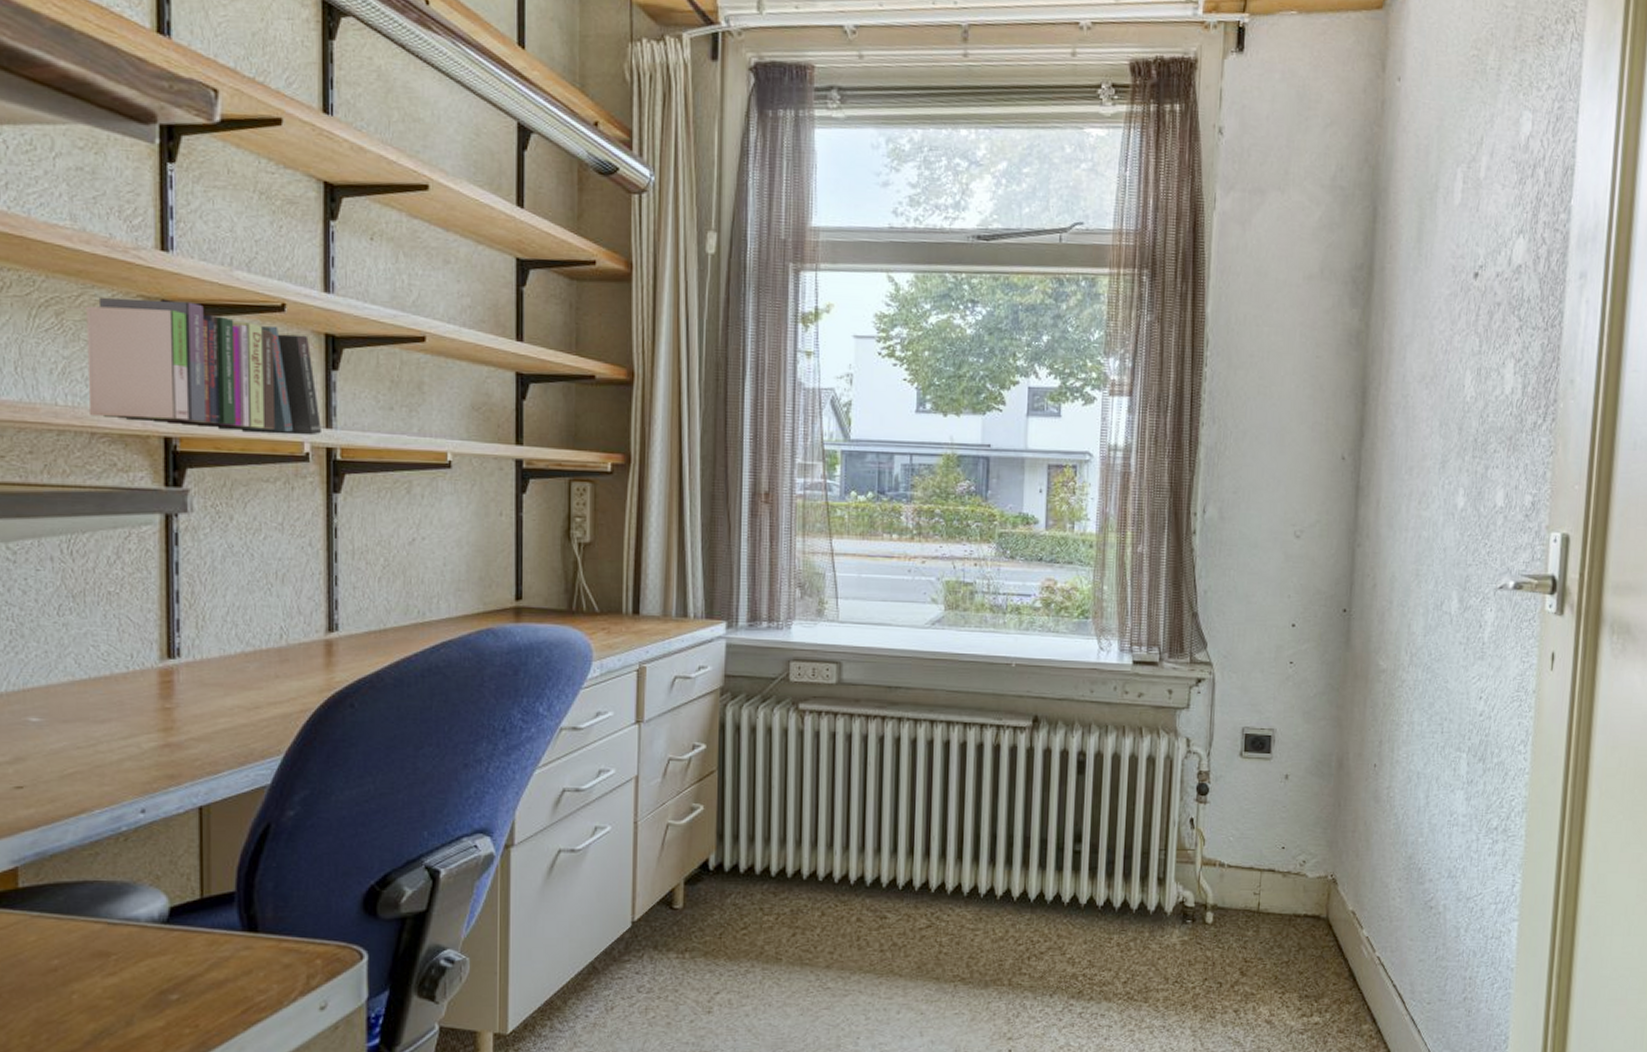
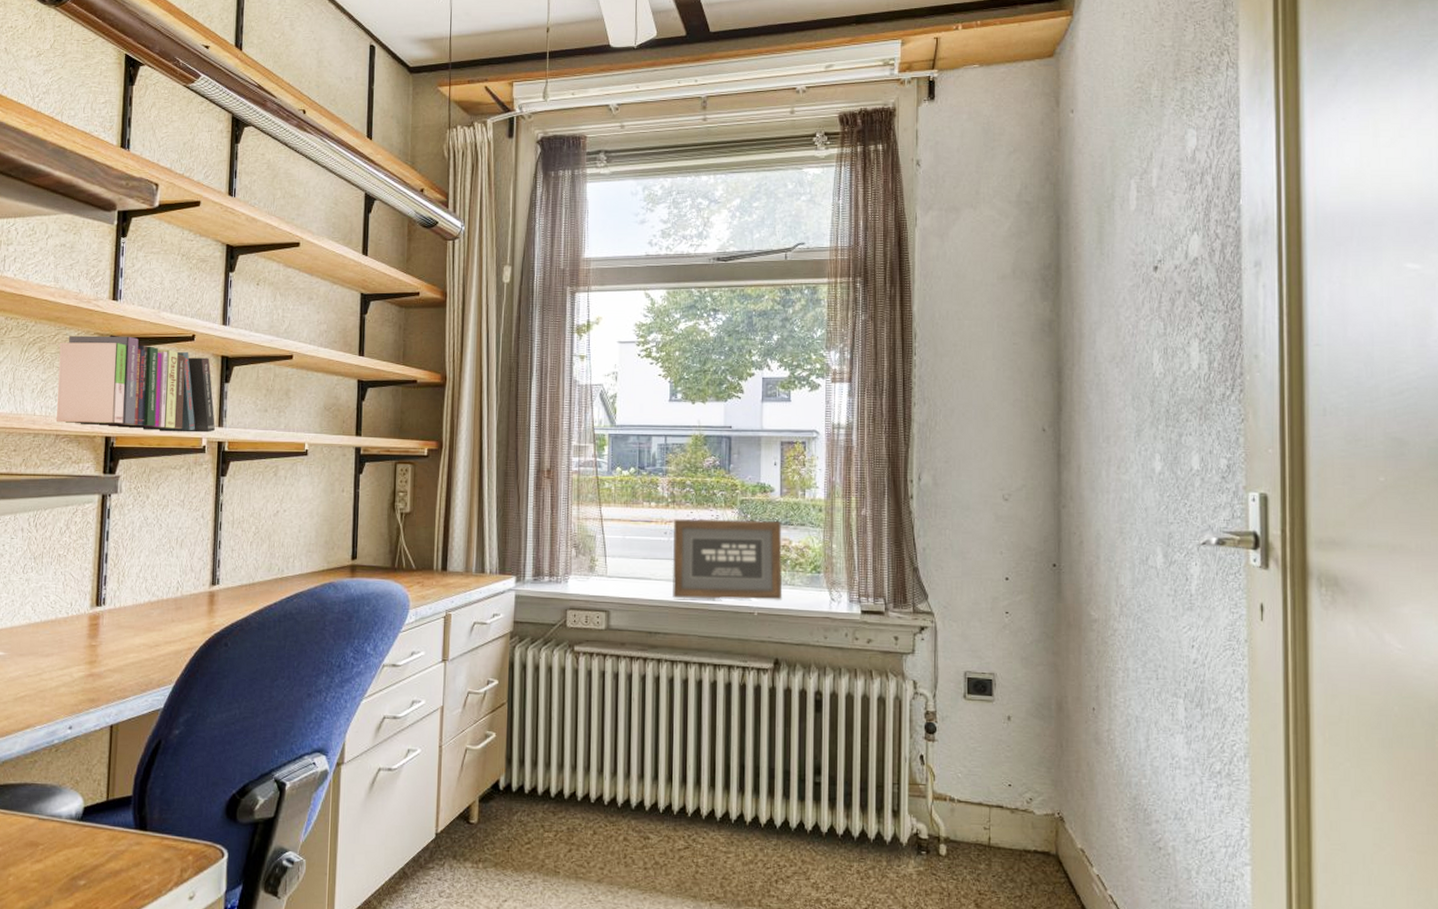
picture frame: none [916,554,1046,650] -> present [672,518,783,601]

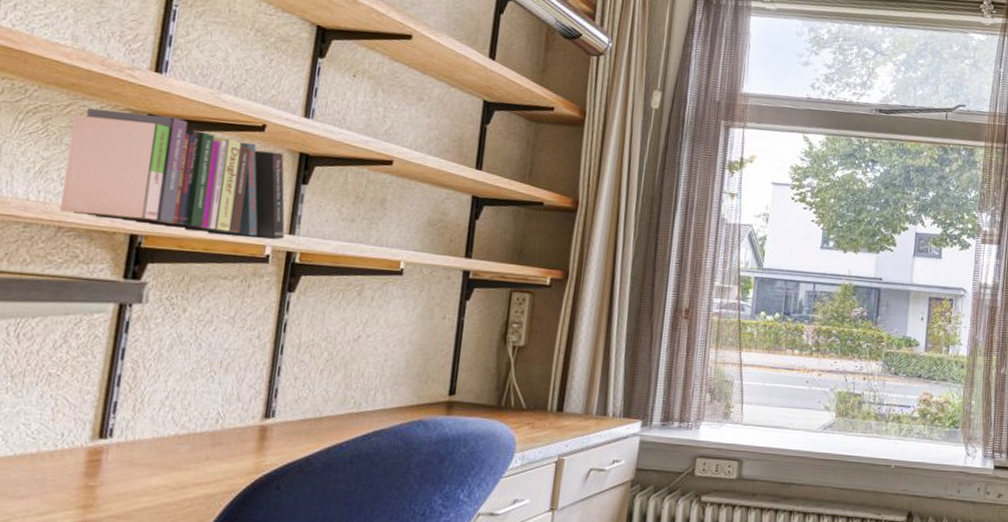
picture frame: present [672,518,783,601] -> none [810,368,924,454]

